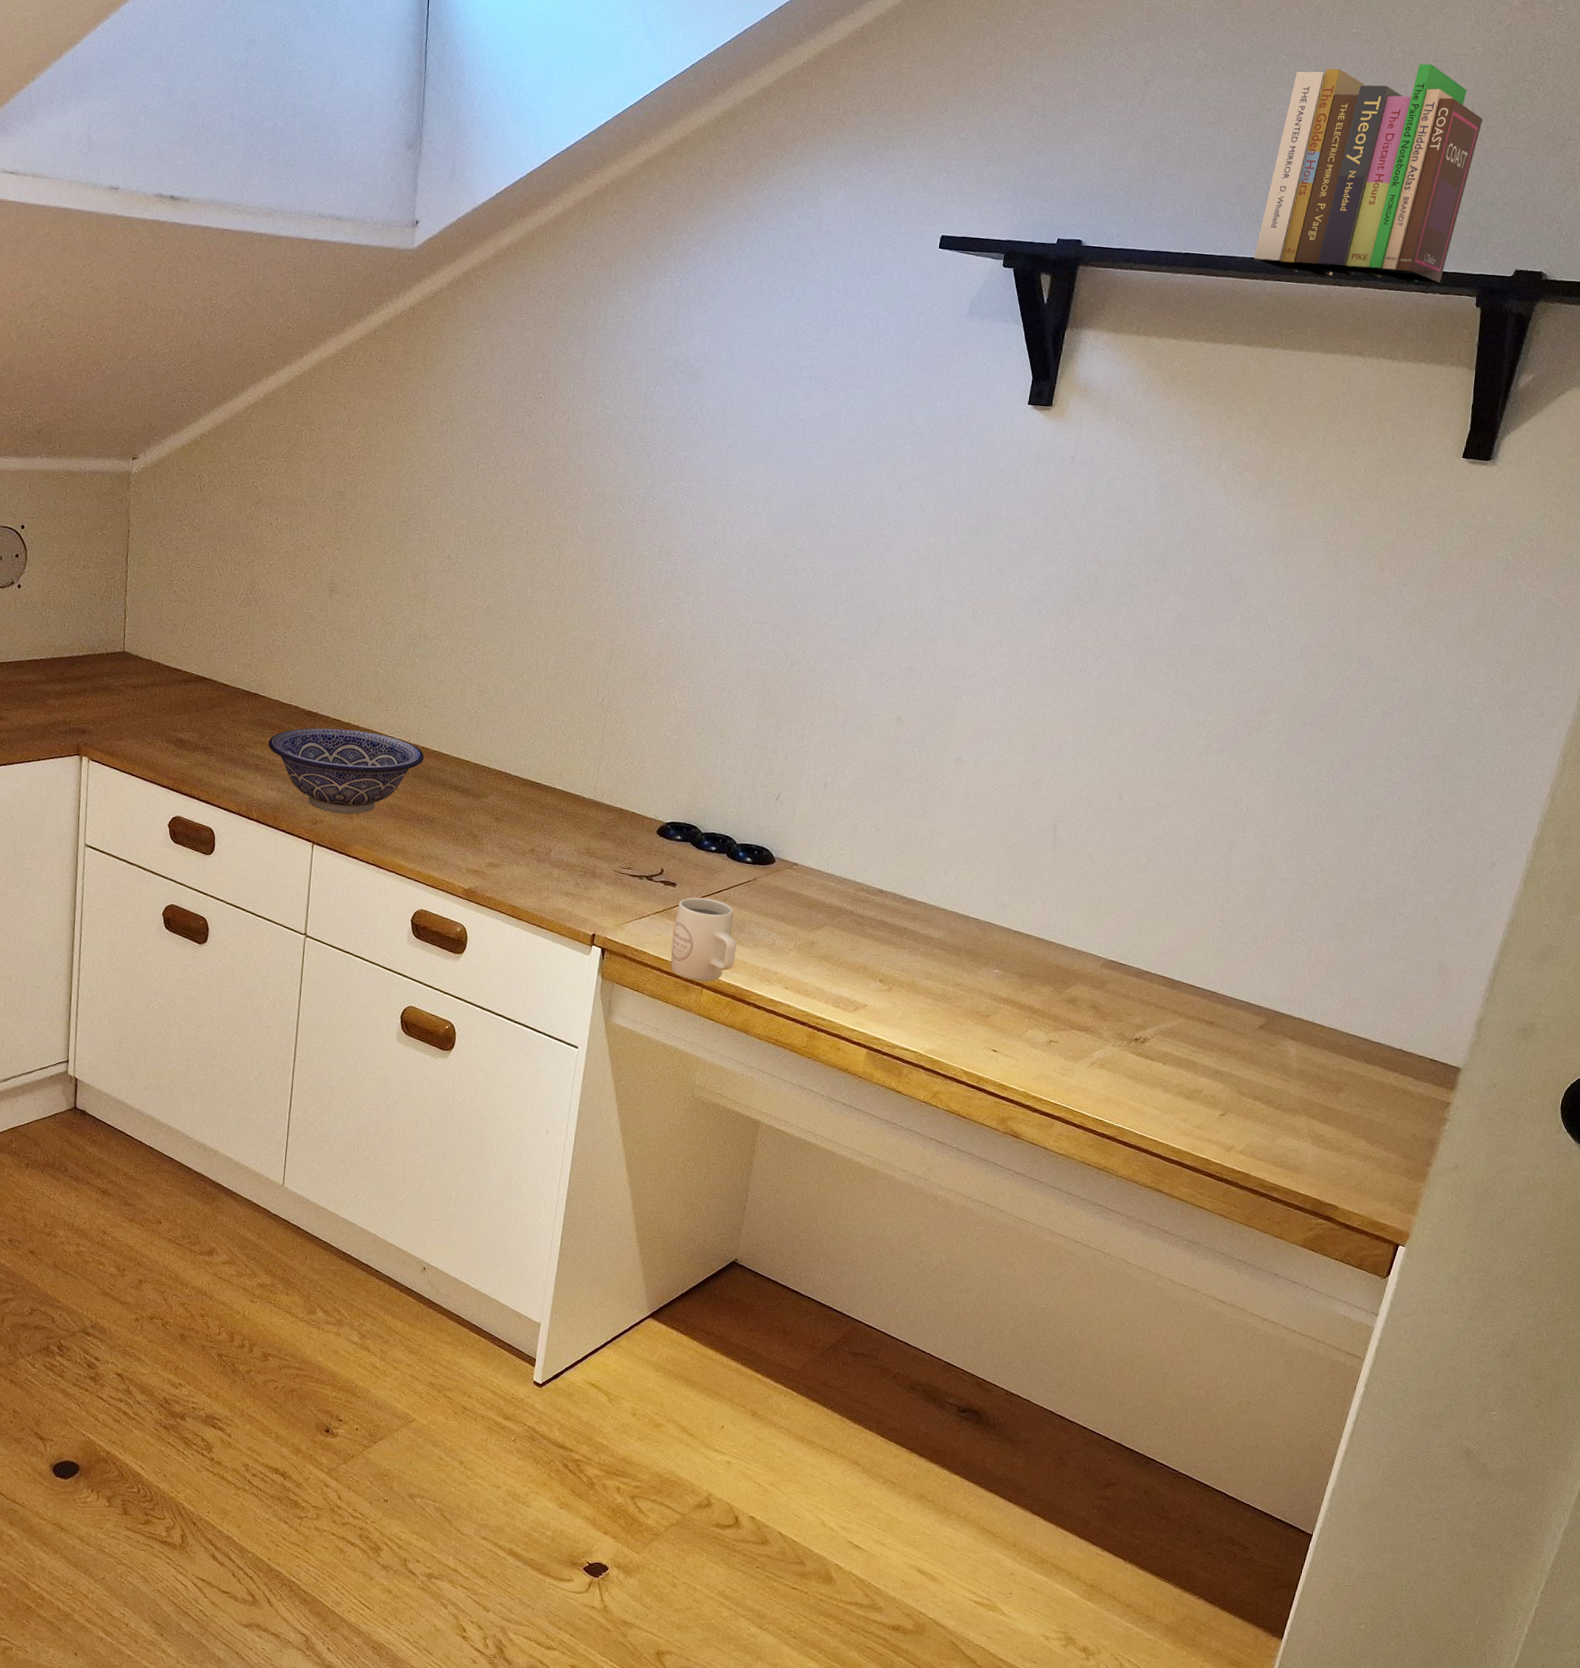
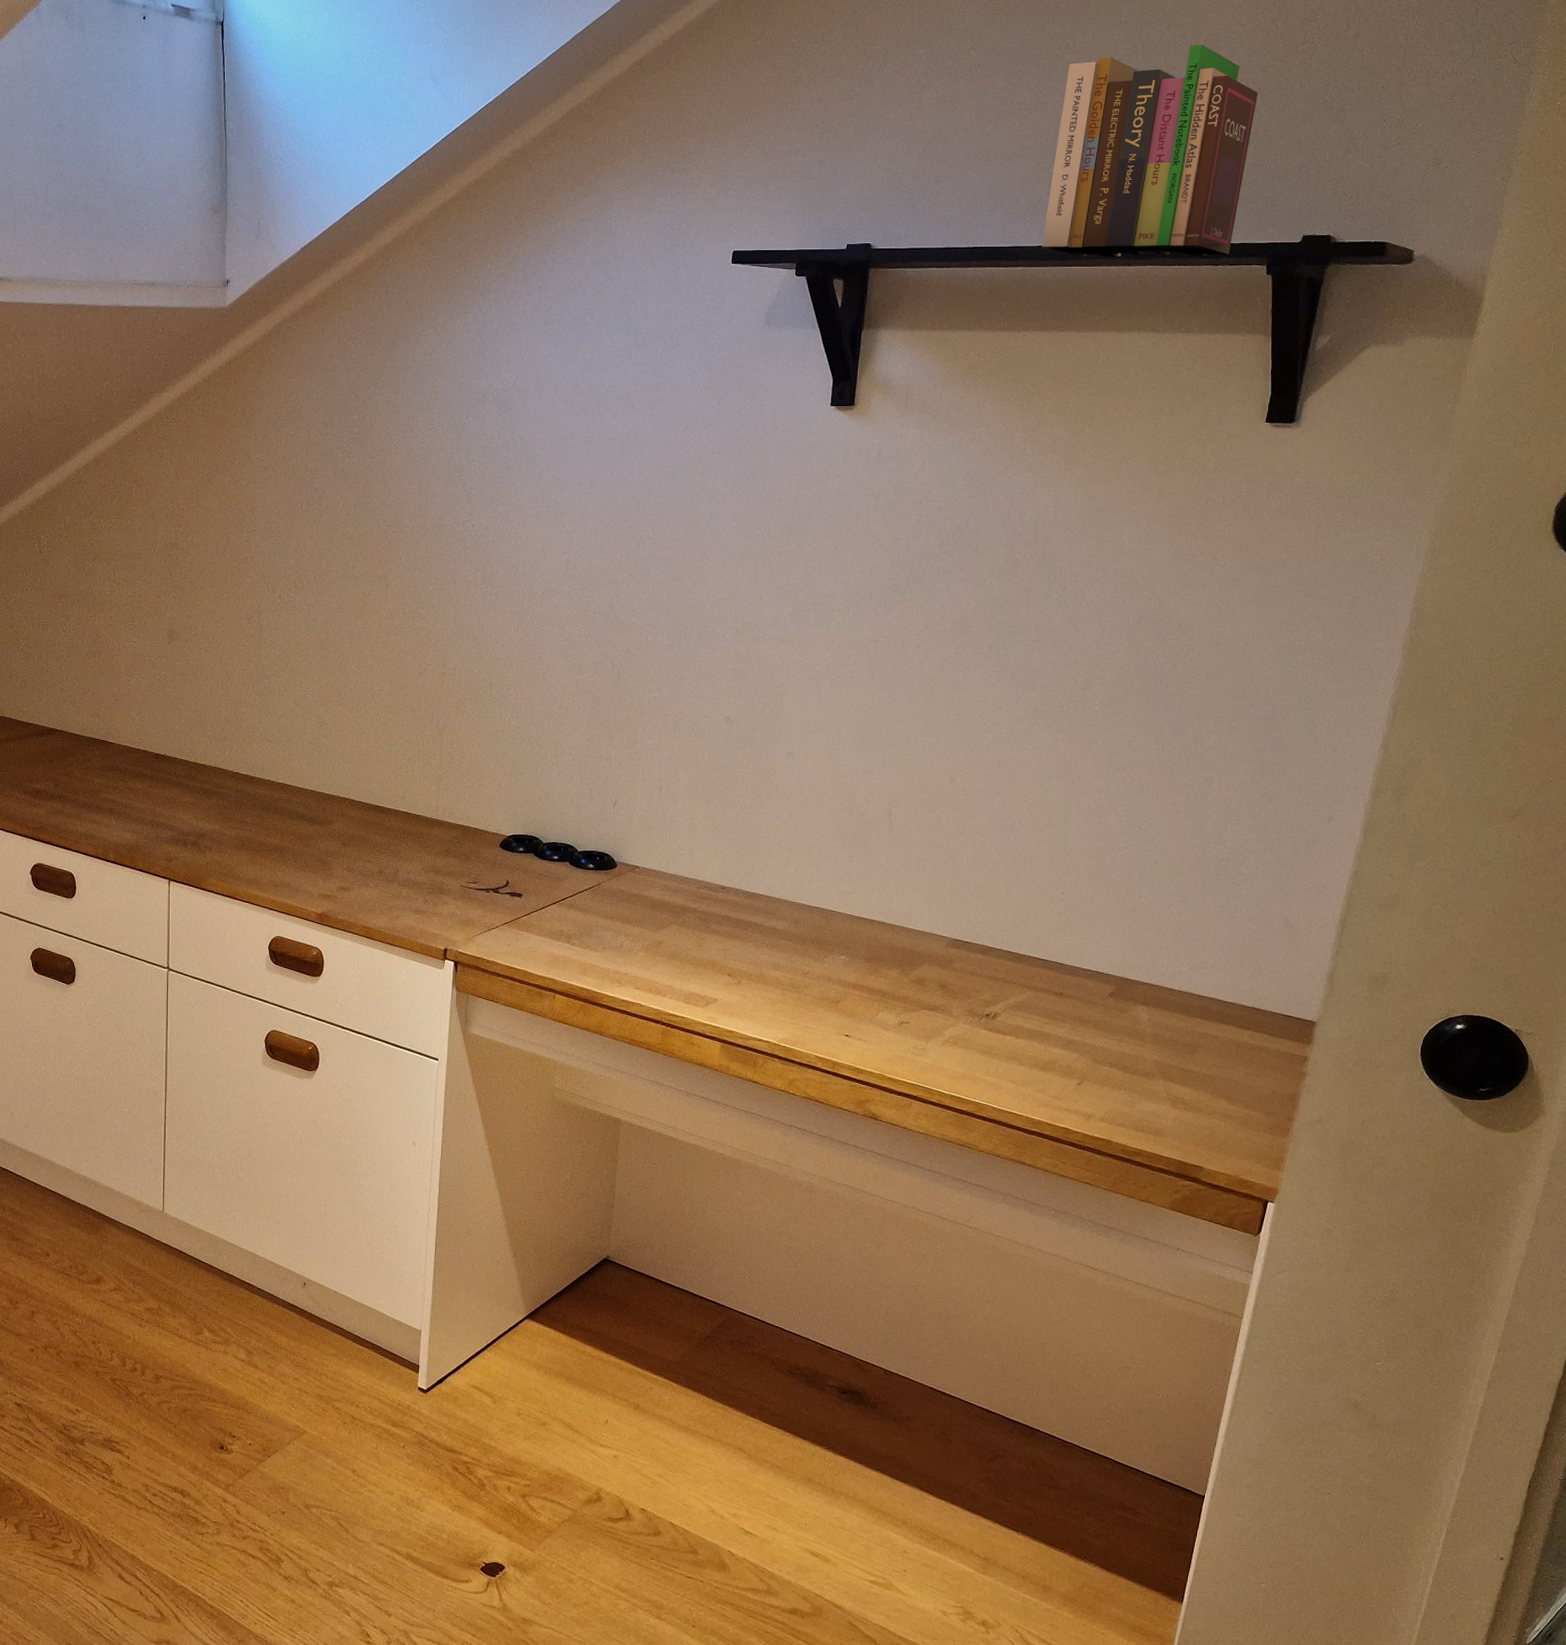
decorative bowl: present [268,728,424,814] -> none [120,768,270,850]
mug: present [670,897,737,982] -> none [522,906,586,987]

